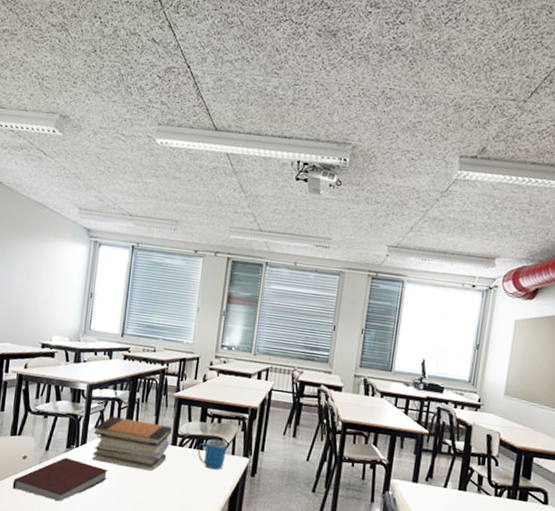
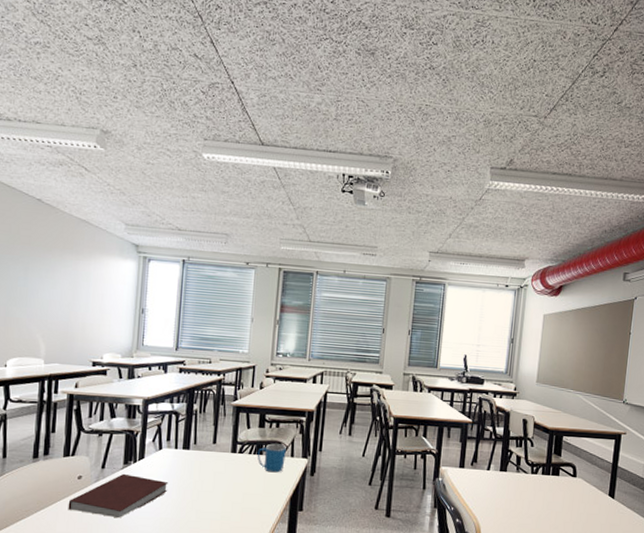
book stack: present [91,416,173,471] -> none [150,429,232,480]

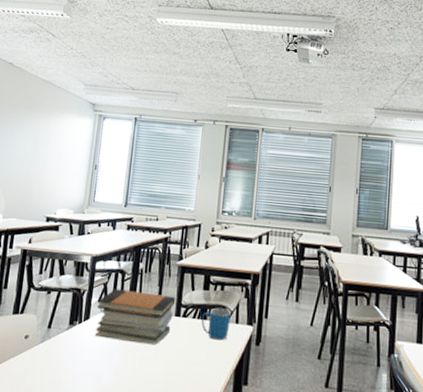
notebook: present [68,473,169,519] -> none [13,334,112,384]
book stack: none [150,429,232,480] -> present [94,289,176,345]

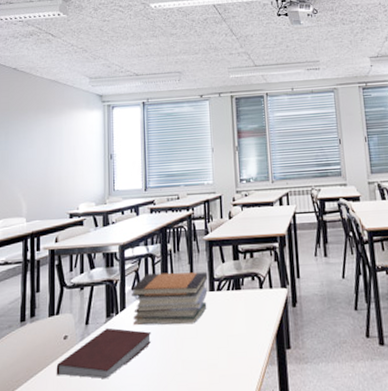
notebook: none [13,334,112,384] -> present [56,328,152,379]
mug: present [201,307,231,341] -> none [235,275,265,309]

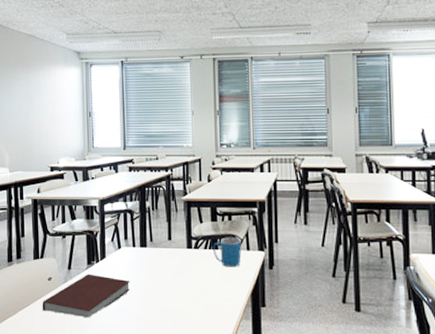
book stack: present [131,271,208,326] -> none [110,228,186,277]
mug: none [235,275,265,309] -> present [212,237,242,267]

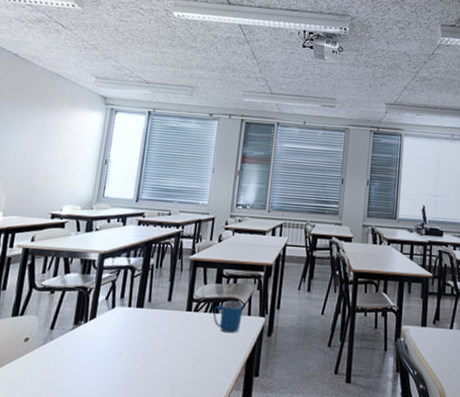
notebook: present [42,273,131,318] -> none [10,335,119,387]

